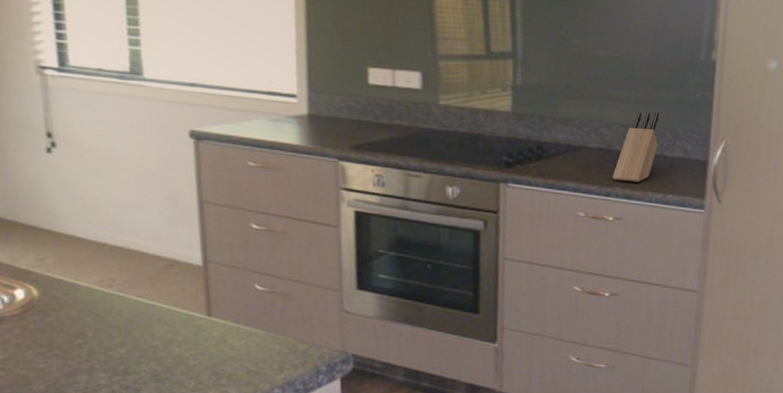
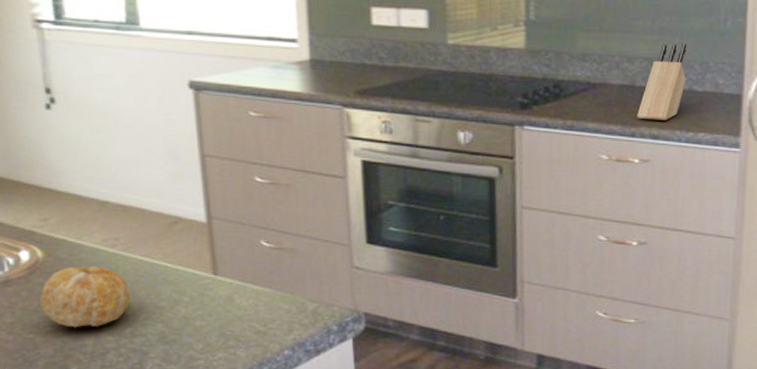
fruit: none [34,305,126,365] -> present [40,266,131,328]

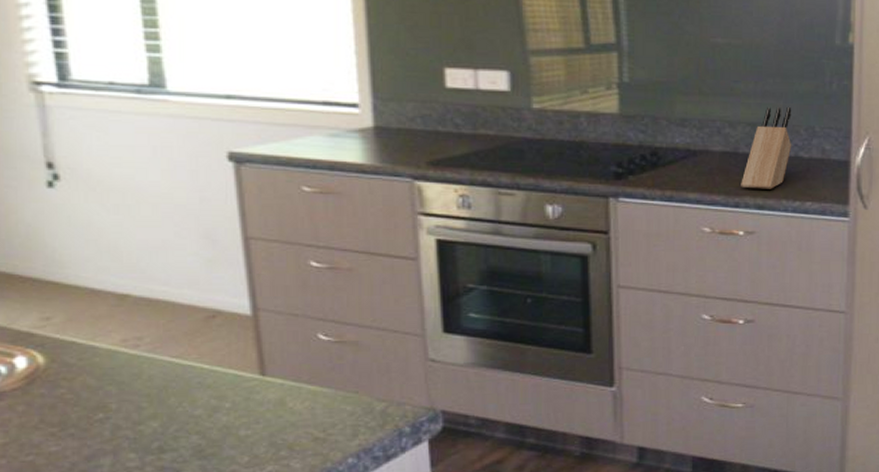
fruit: present [40,266,131,328] -> none [41,372,159,446]

